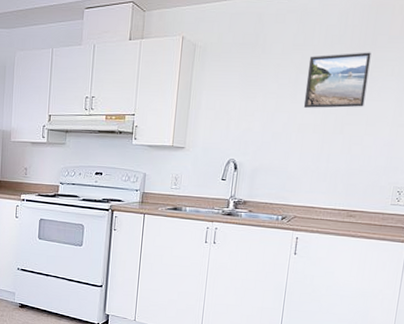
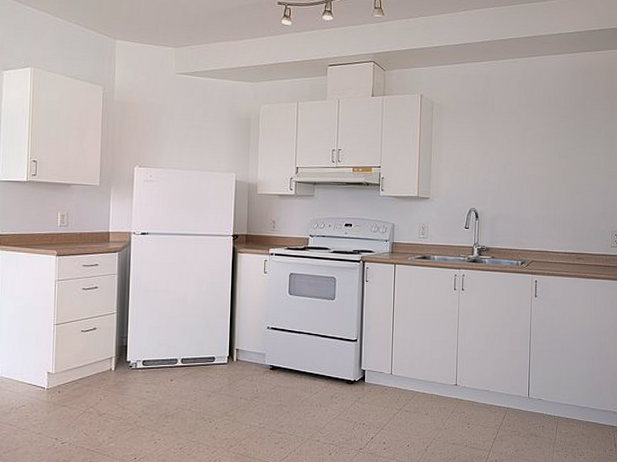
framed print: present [303,52,372,108] -> none [531,112,582,161]

